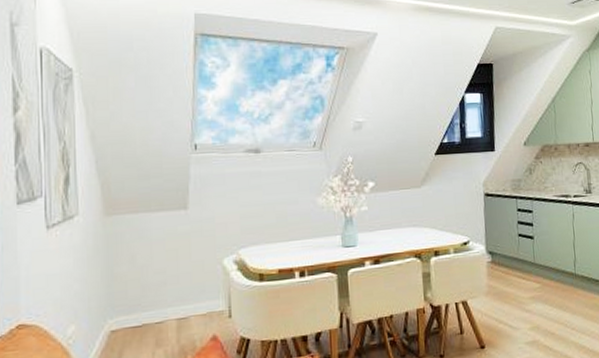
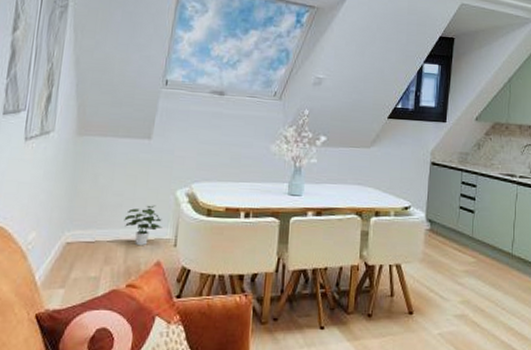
potted plant: none [170,278,214,323] -> present [124,205,163,246]

